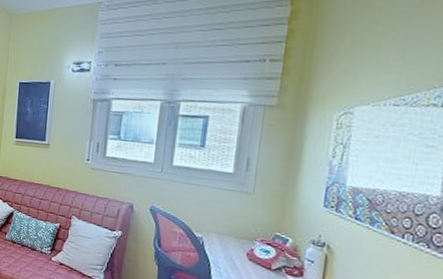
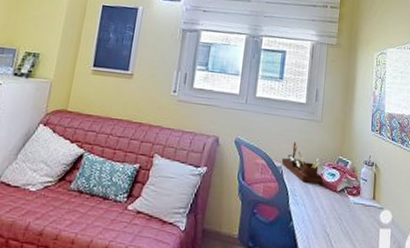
desk organizer: none [202,213,254,259] -> present [281,142,323,184]

